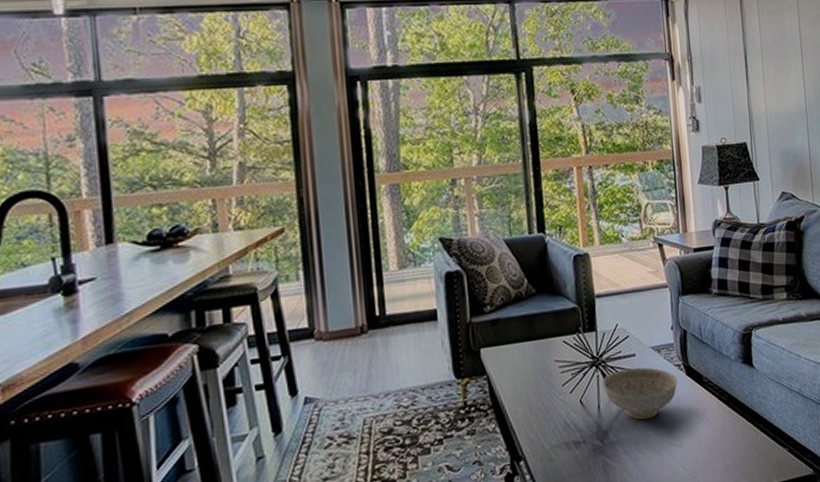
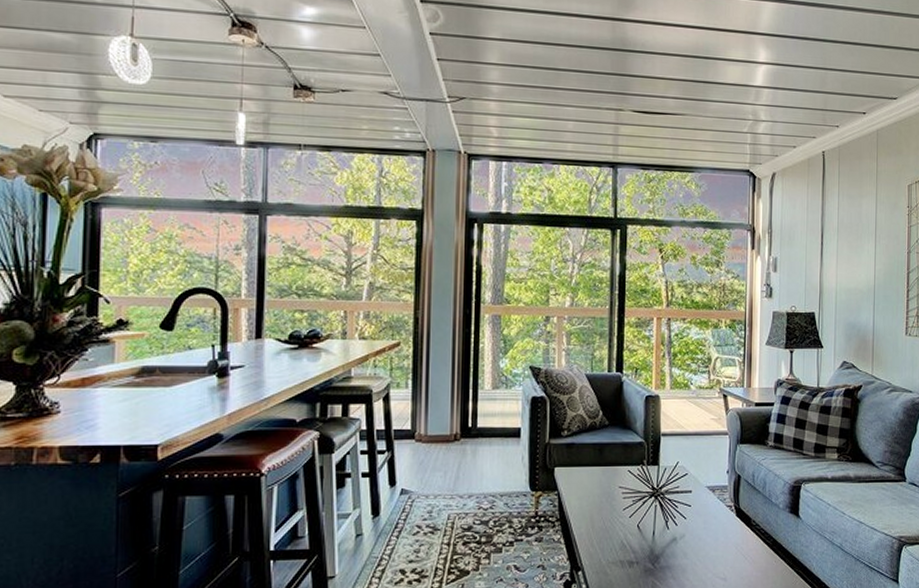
decorative bowl: present [602,367,678,420] -> none [659,503,728,551]

